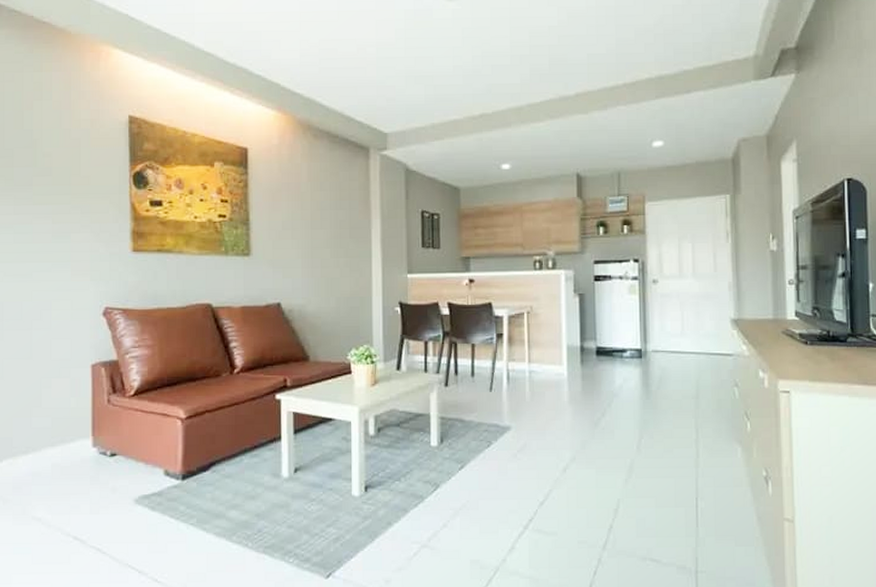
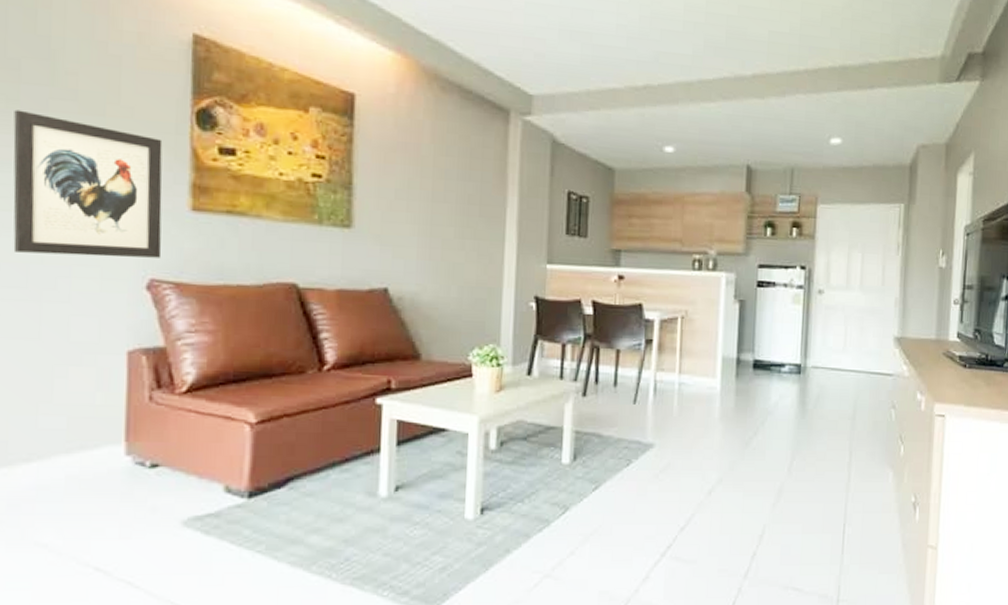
wall art: none [10,186,113,293] -> present [13,109,163,258]

